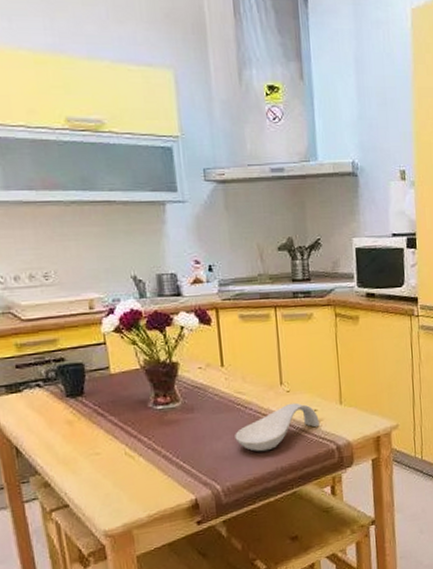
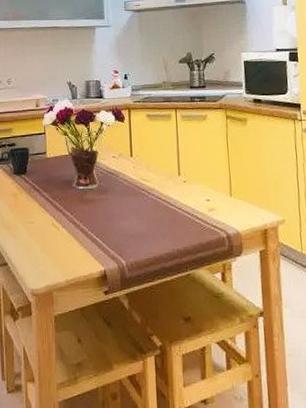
spoon rest: present [235,402,320,452] -> none [139,192,212,234]

